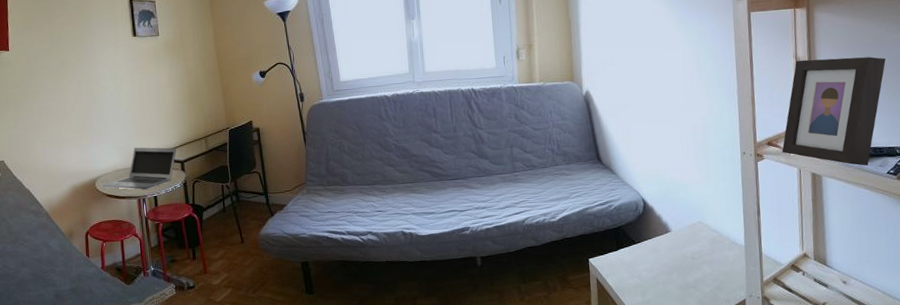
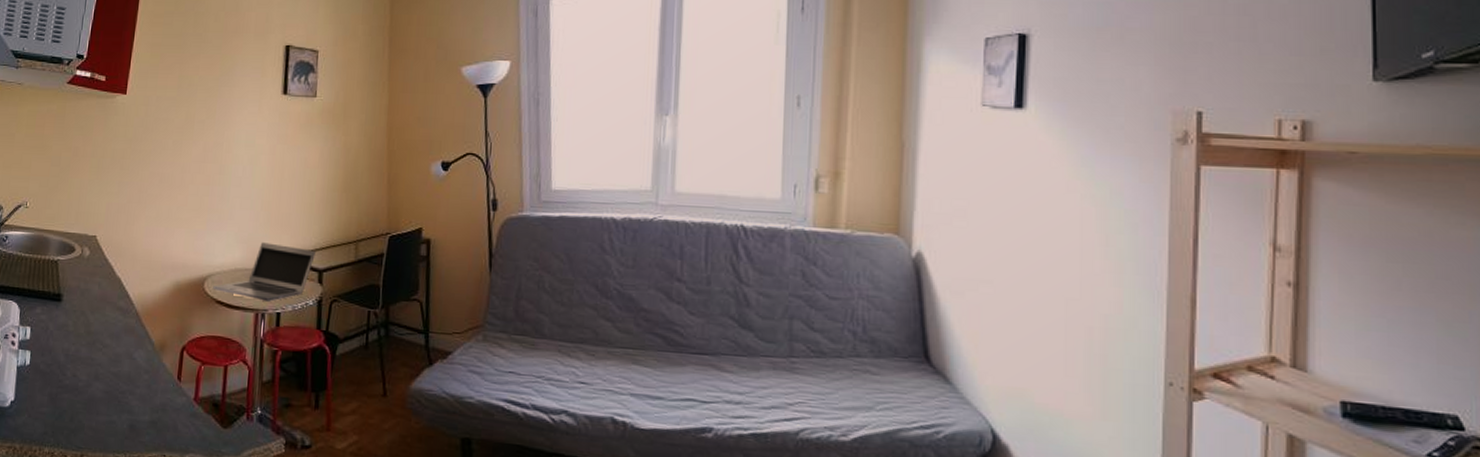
picture frame: present [782,57,886,166] -> none [1237,250,1437,438]

